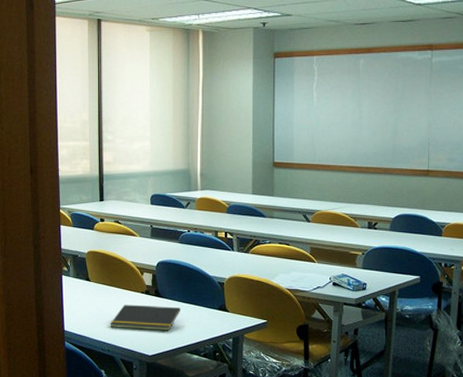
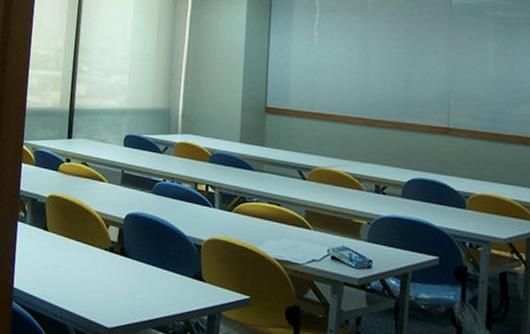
notepad: present [110,304,180,331] -> none [65,262,148,300]

